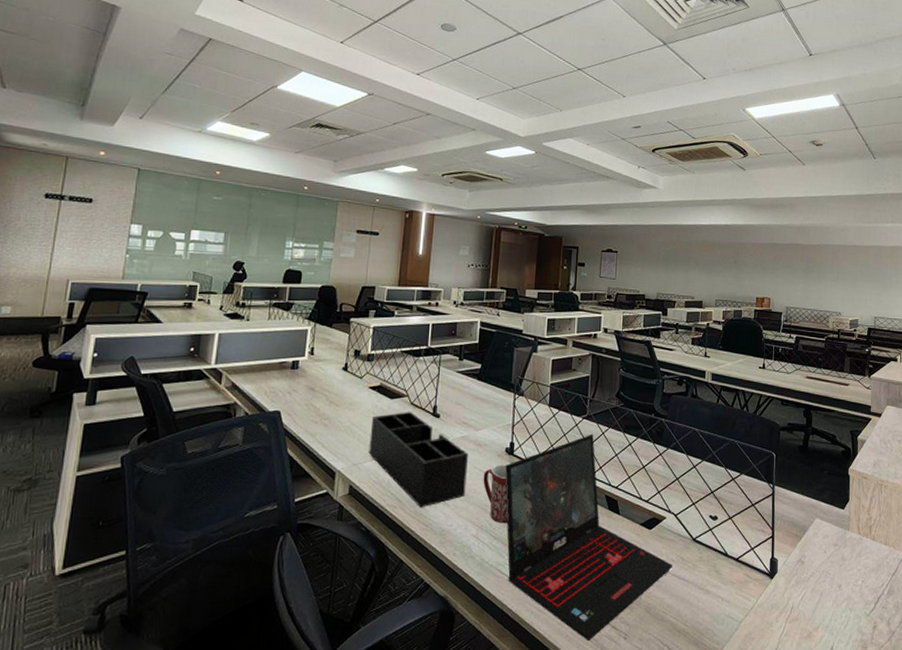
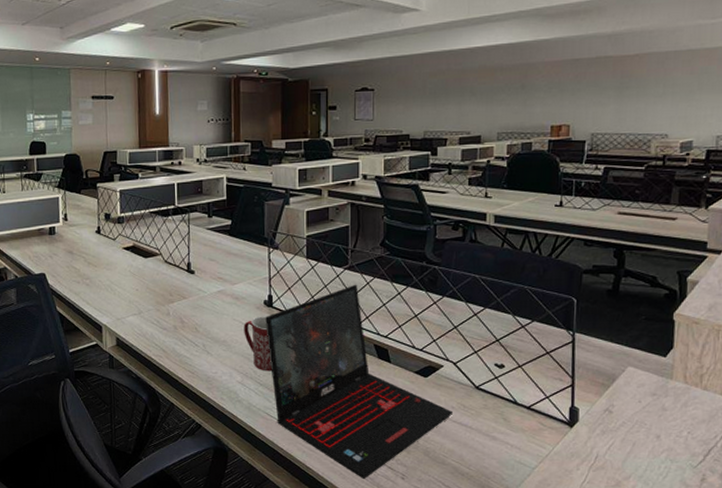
desk organizer: present [369,411,468,508] -> none [129,268,227,357]

